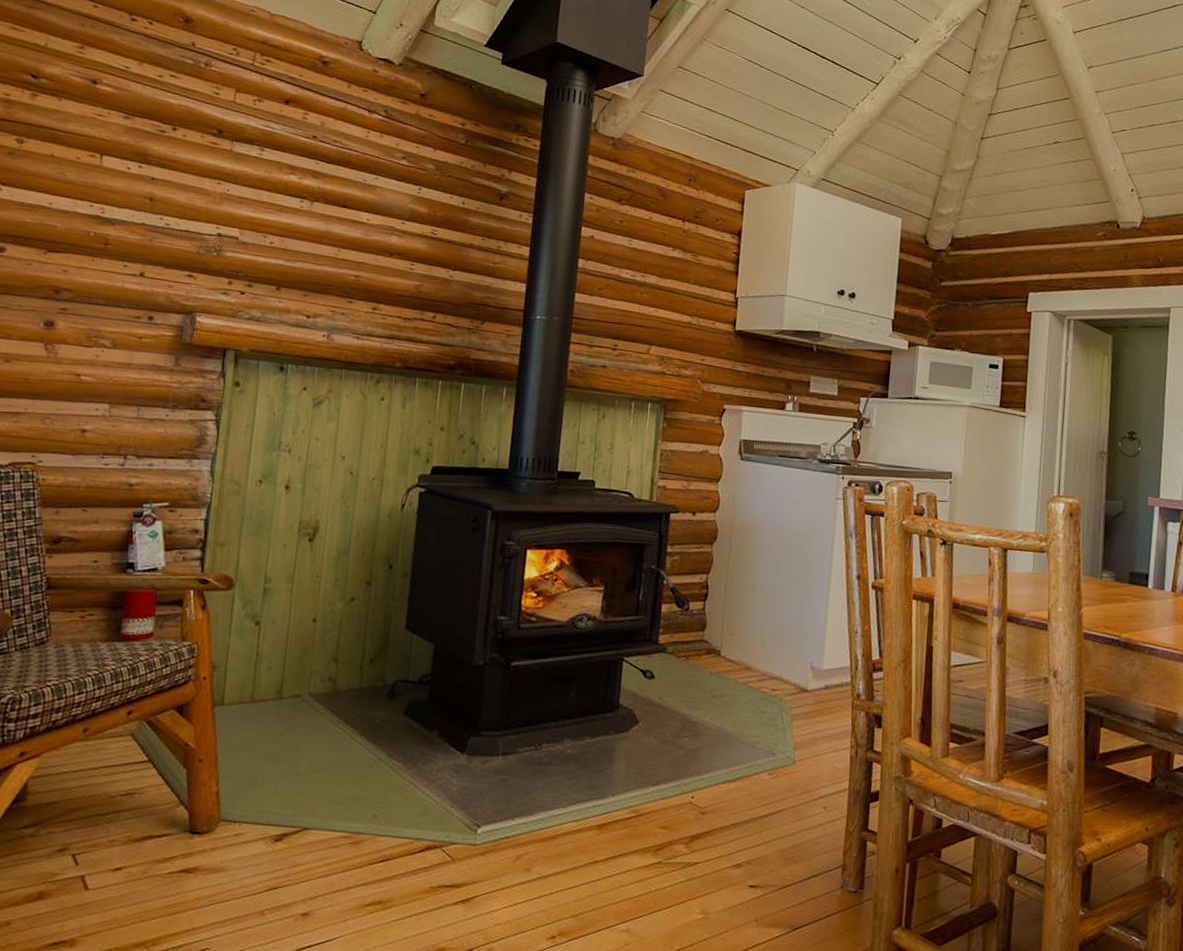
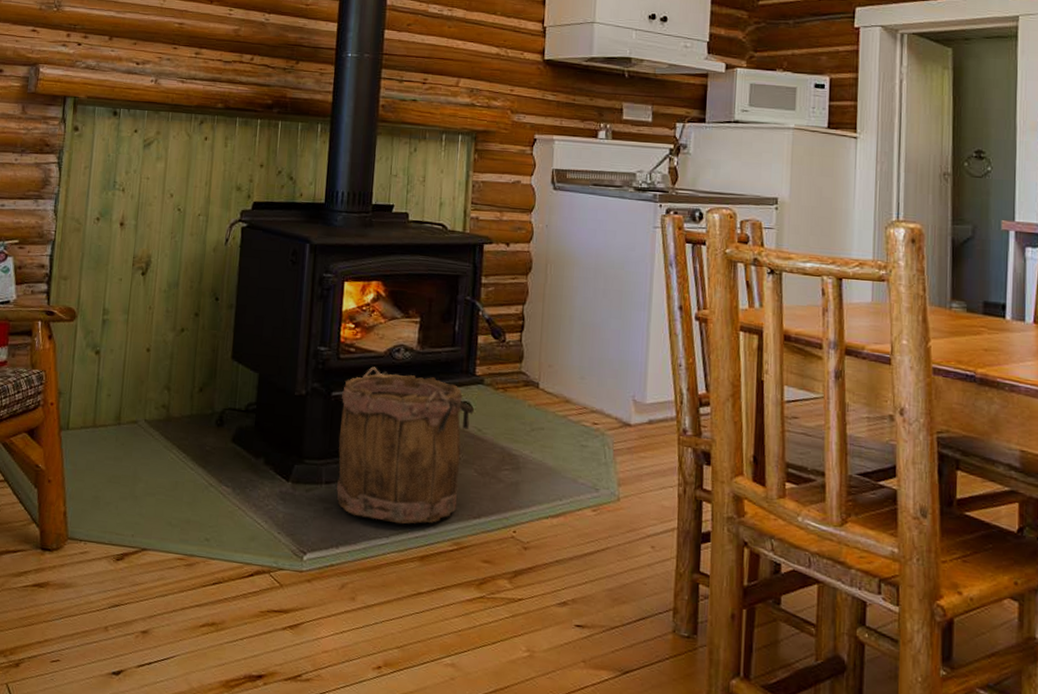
bucket: none [513,636,656,794] -> present [336,366,474,524]

